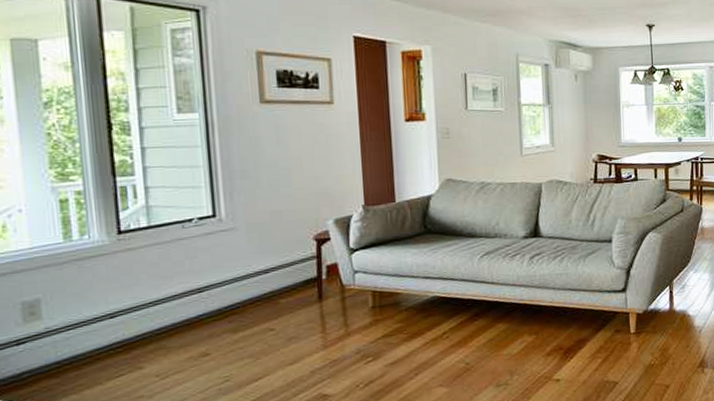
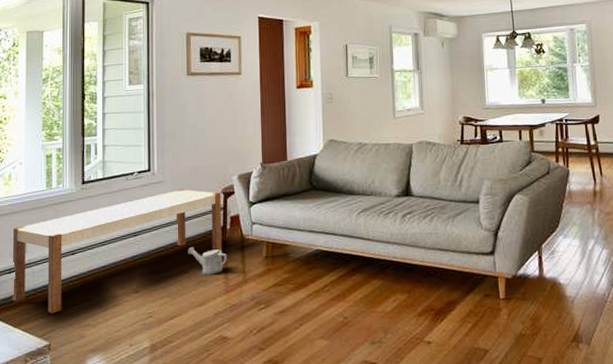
bench: none [17,236,317,388] -> present [12,189,222,314]
watering can: none [272,301,324,331] -> present [187,247,227,275]

